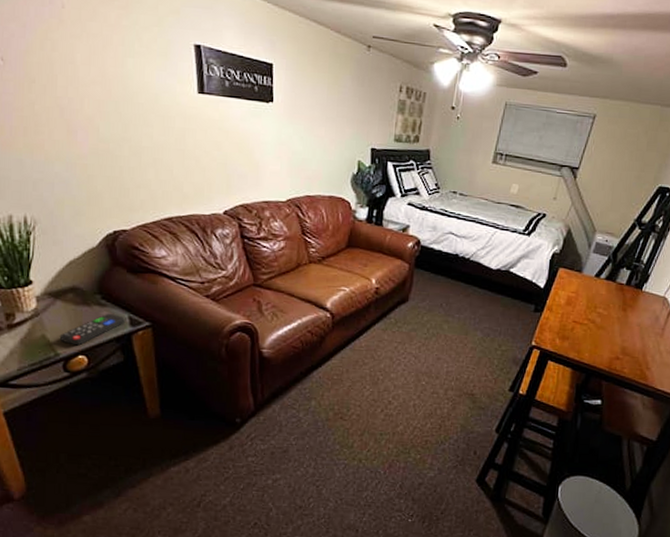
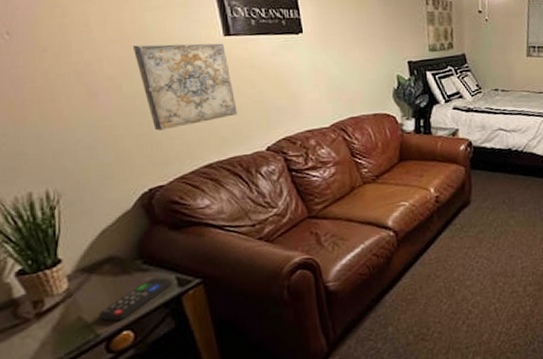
wall art: none [113,90,202,178] -> present [133,43,238,131]

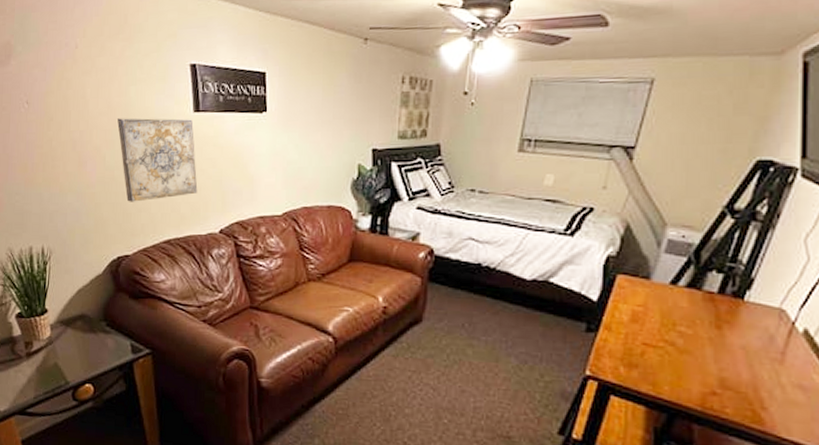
remote control: present [98,277,172,322] -> none [69,340,127,374]

